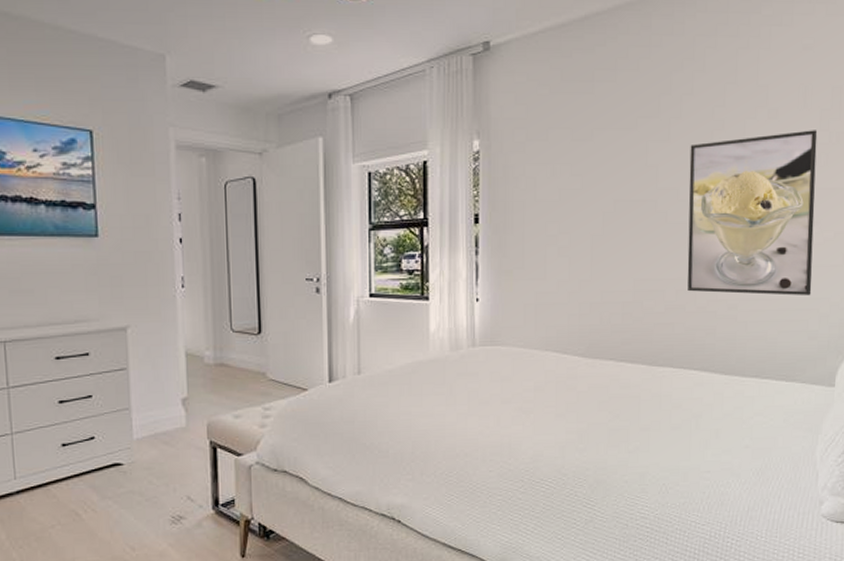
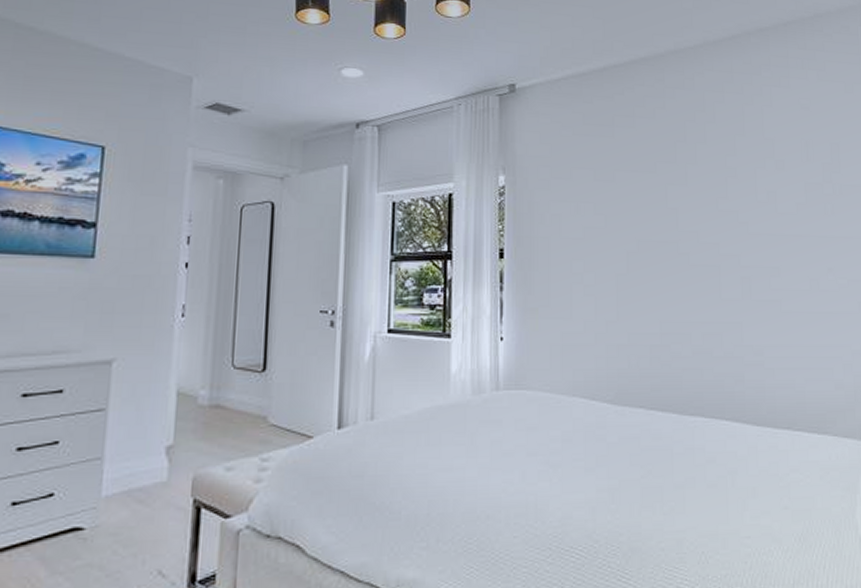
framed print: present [687,130,818,296] -> none [707,181,833,342]

